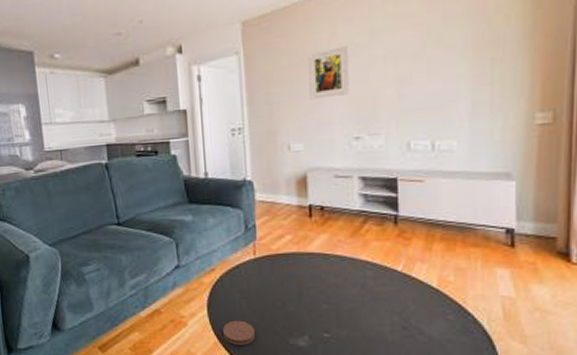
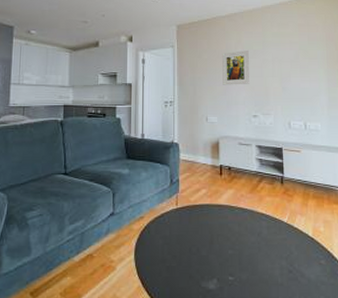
coaster: present [223,320,255,345] -> none [146,265,173,289]

